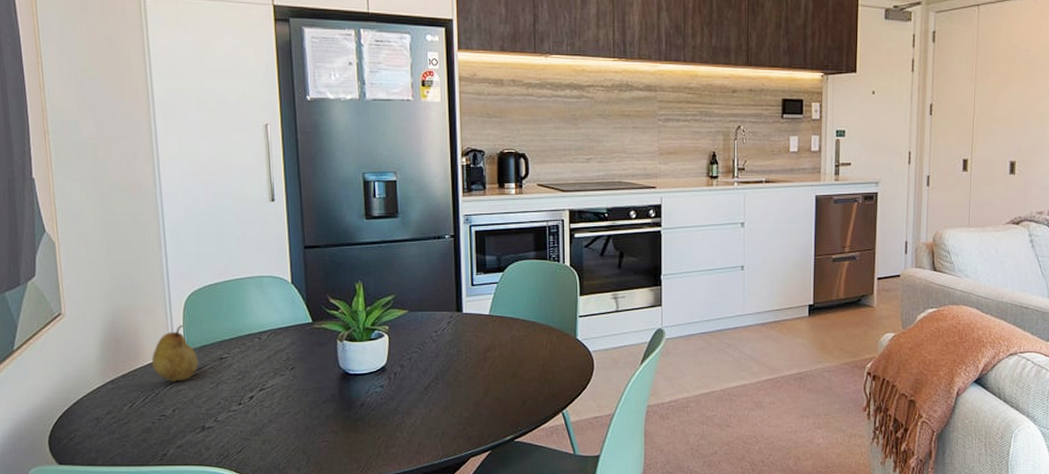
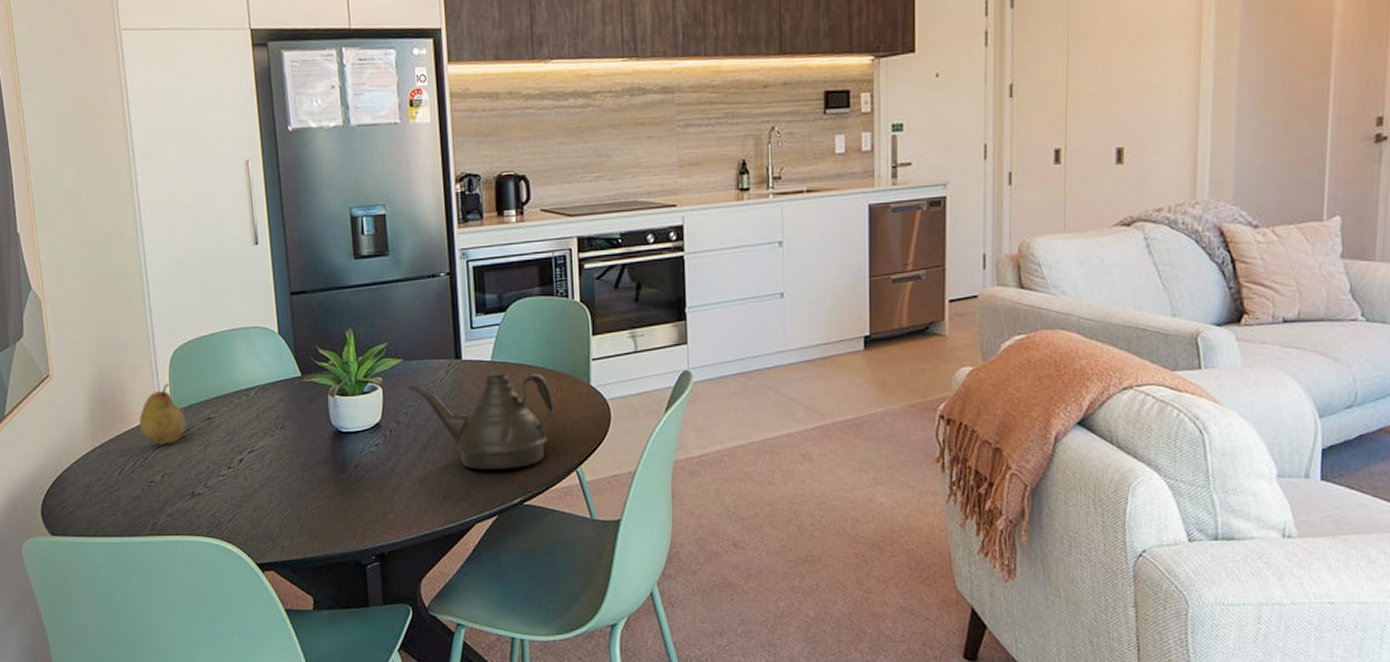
teapot: none [412,326,544,411] -> present [407,373,554,470]

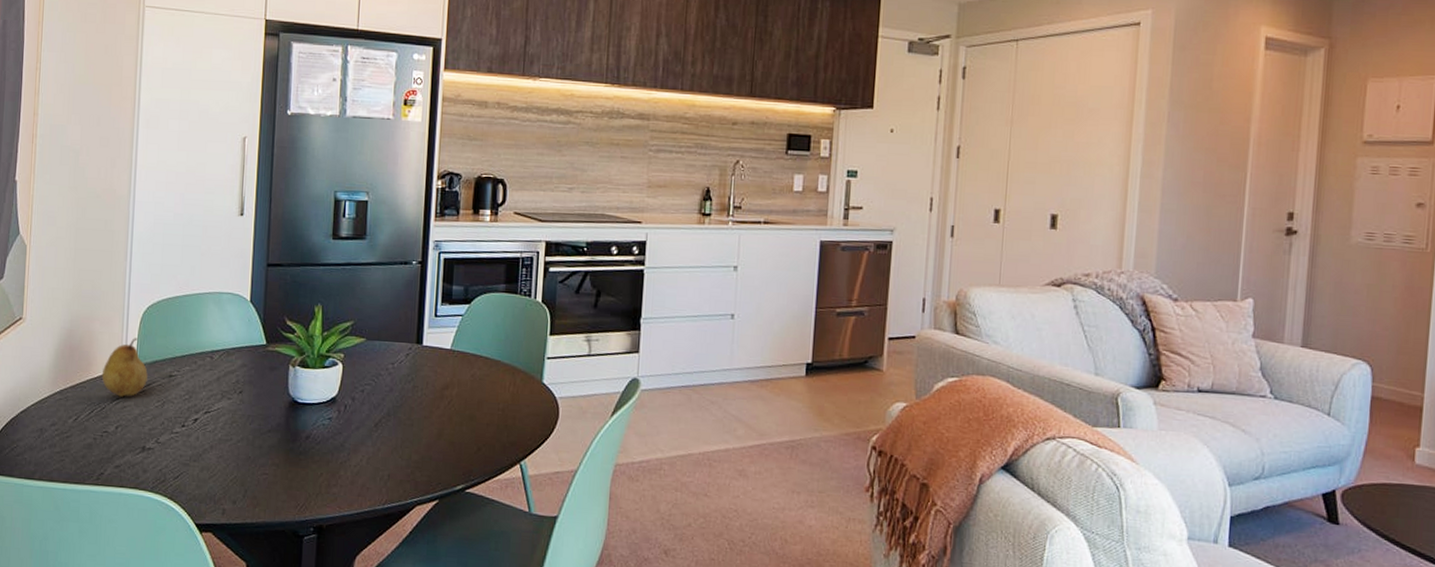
teapot: present [407,373,554,470] -> none [367,362,506,456]

